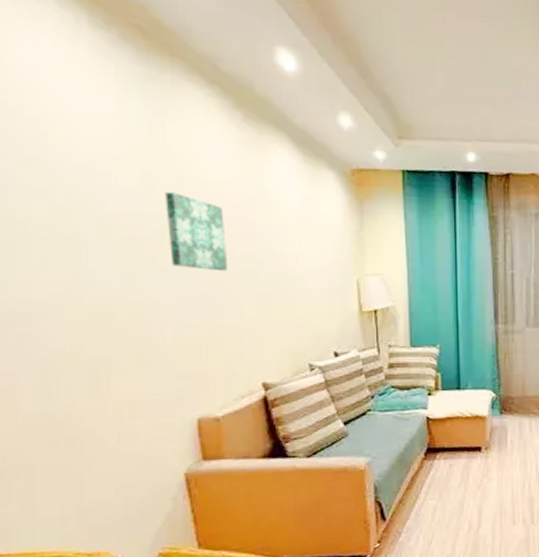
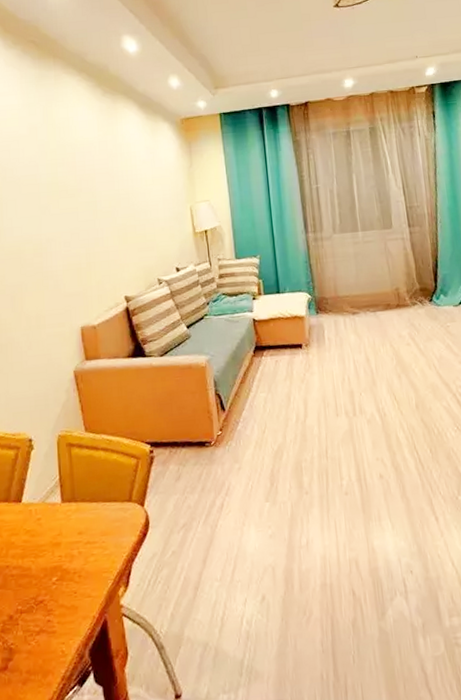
wall art: present [165,192,228,272] -> none [54,156,97,211]

